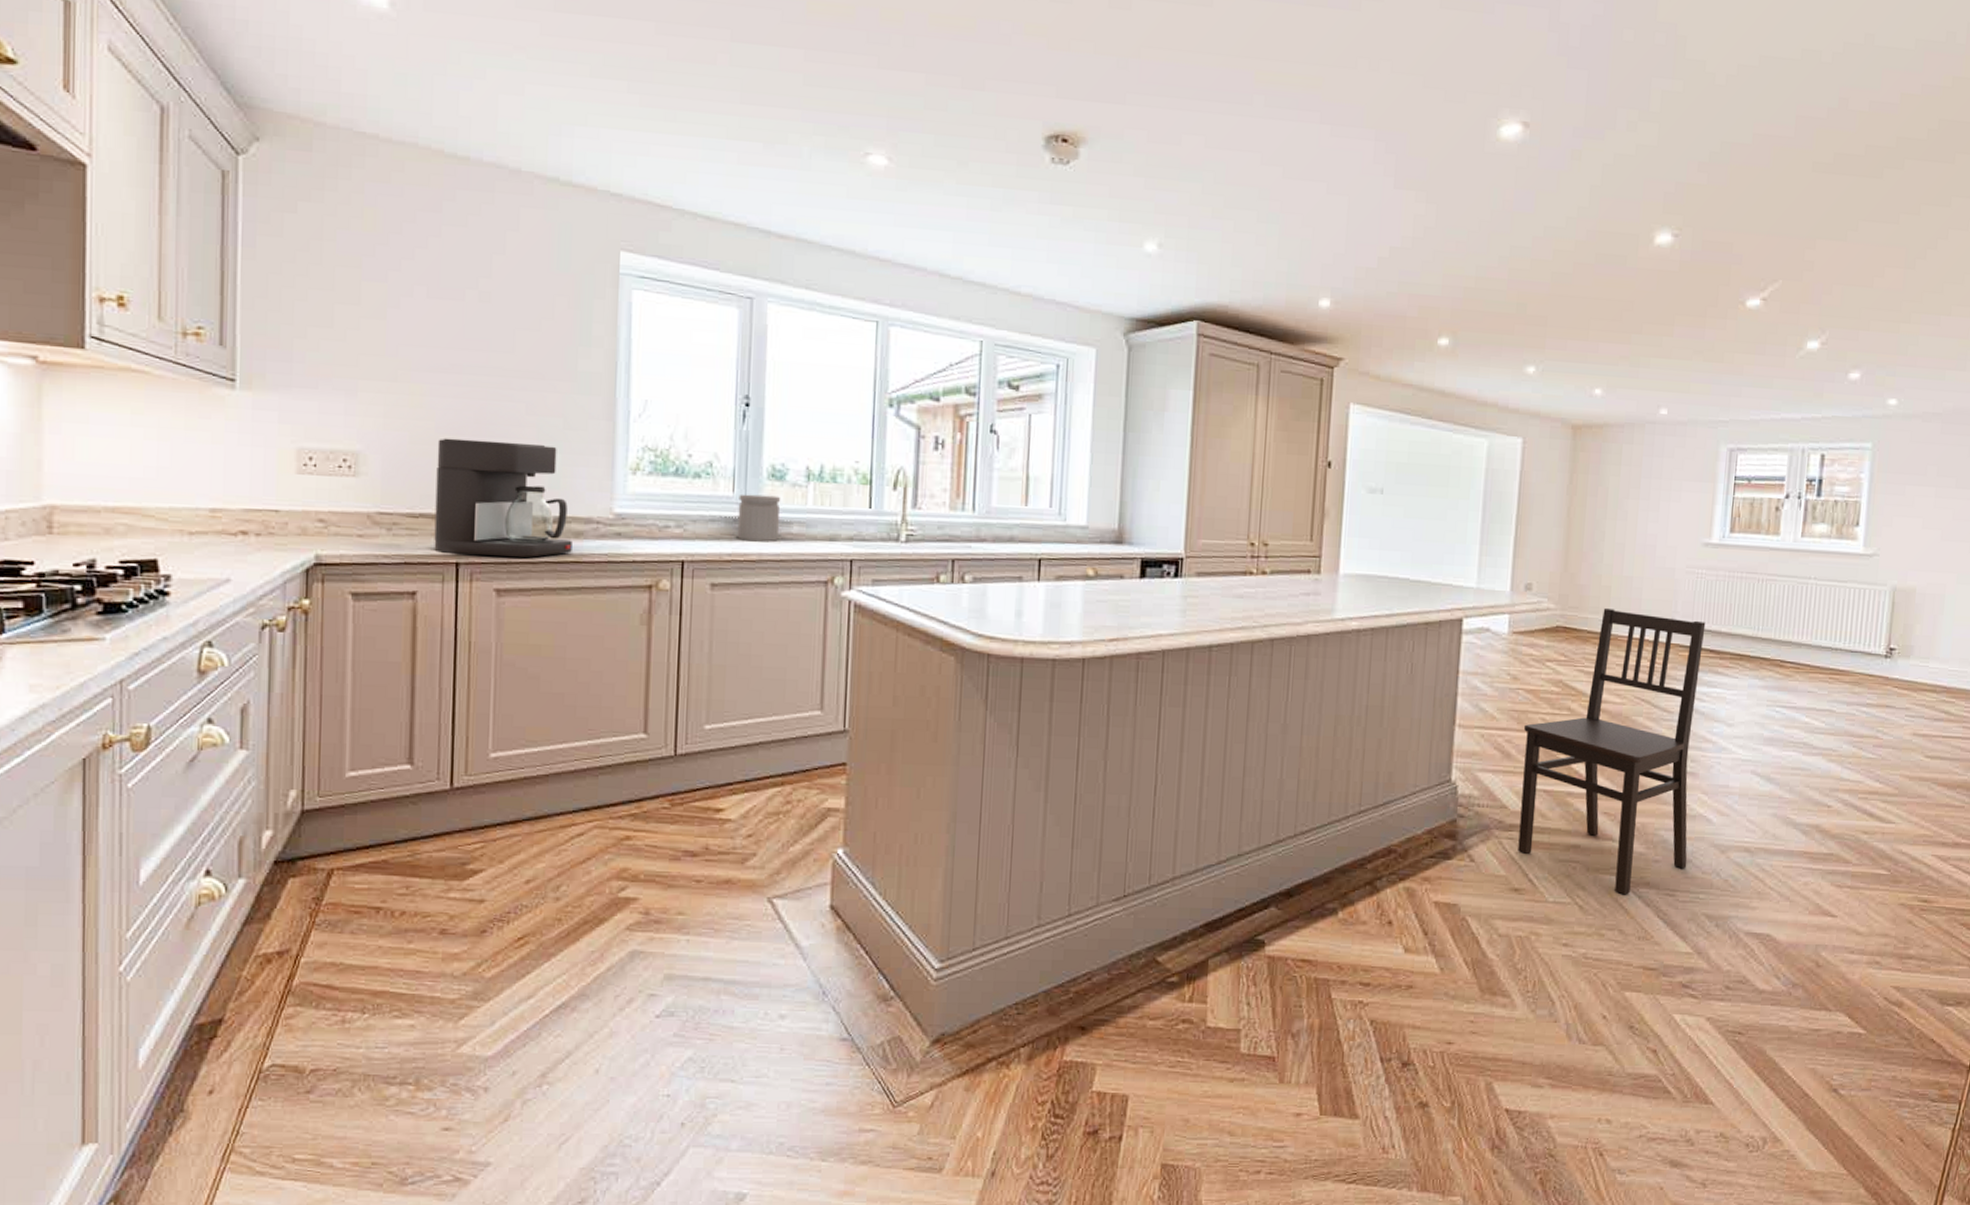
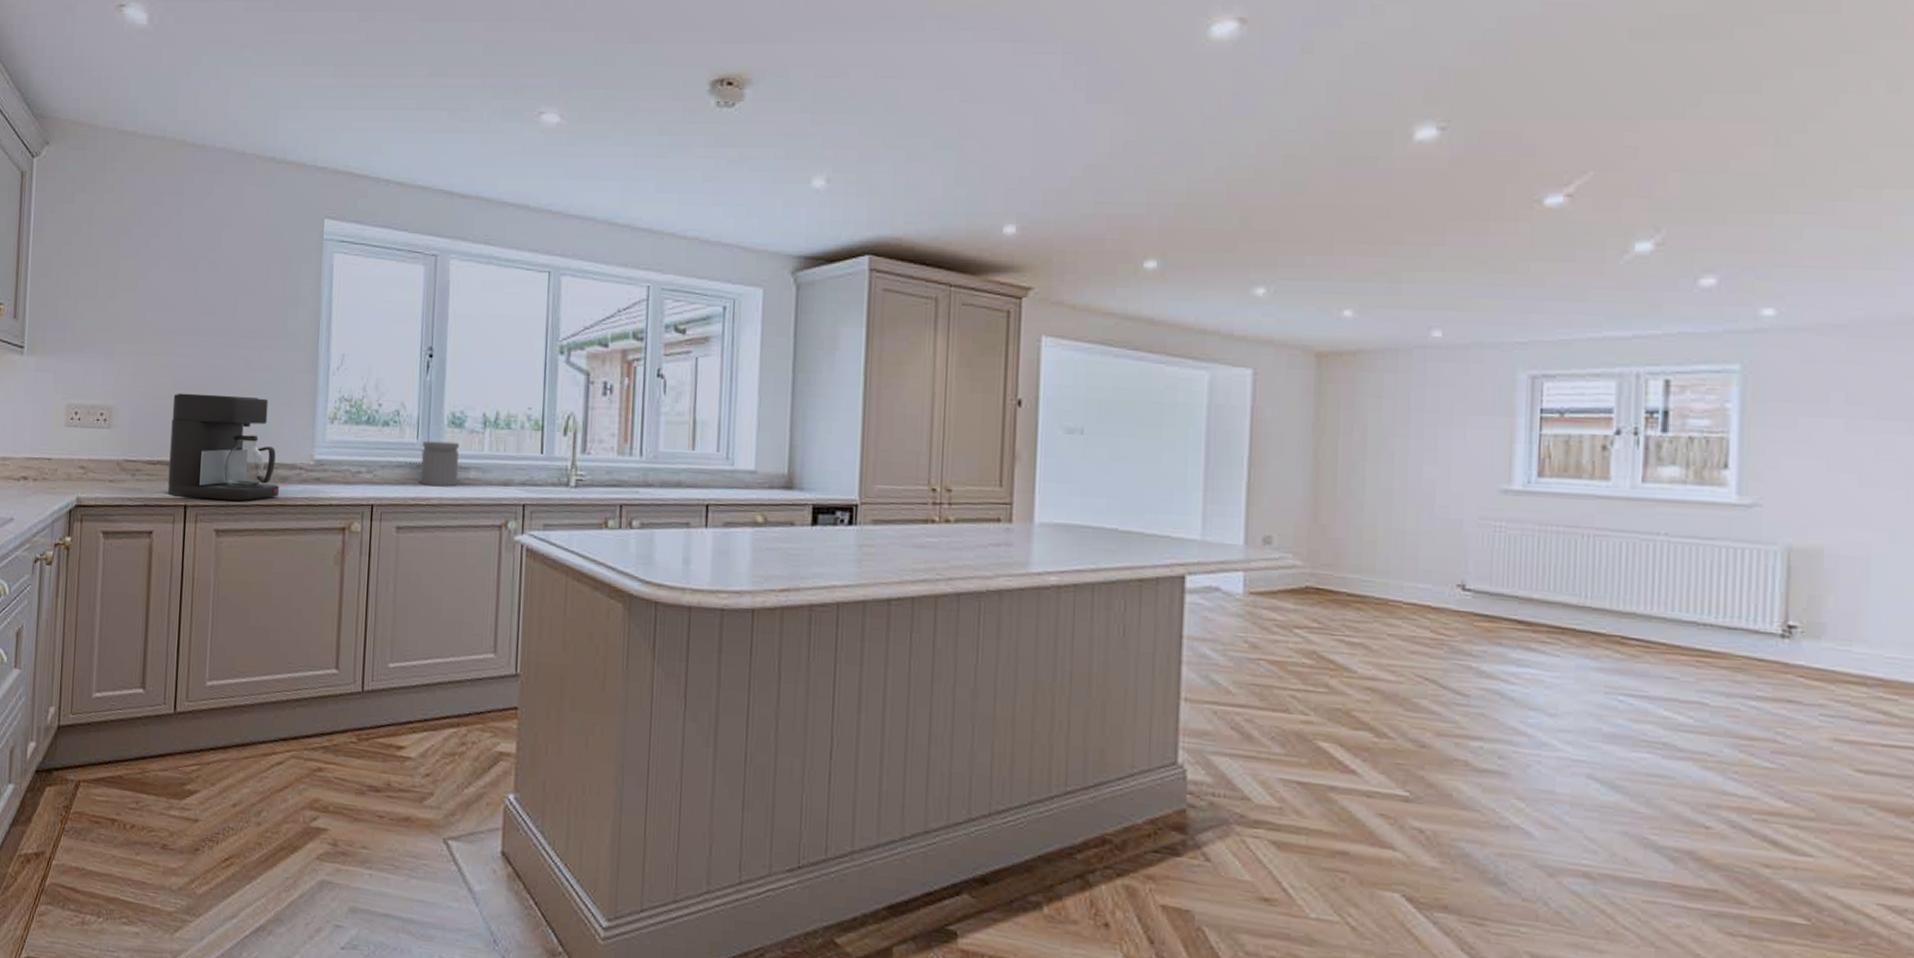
dining chair: present [1518,608,1706,895] -> none [1266,567,1510,919]

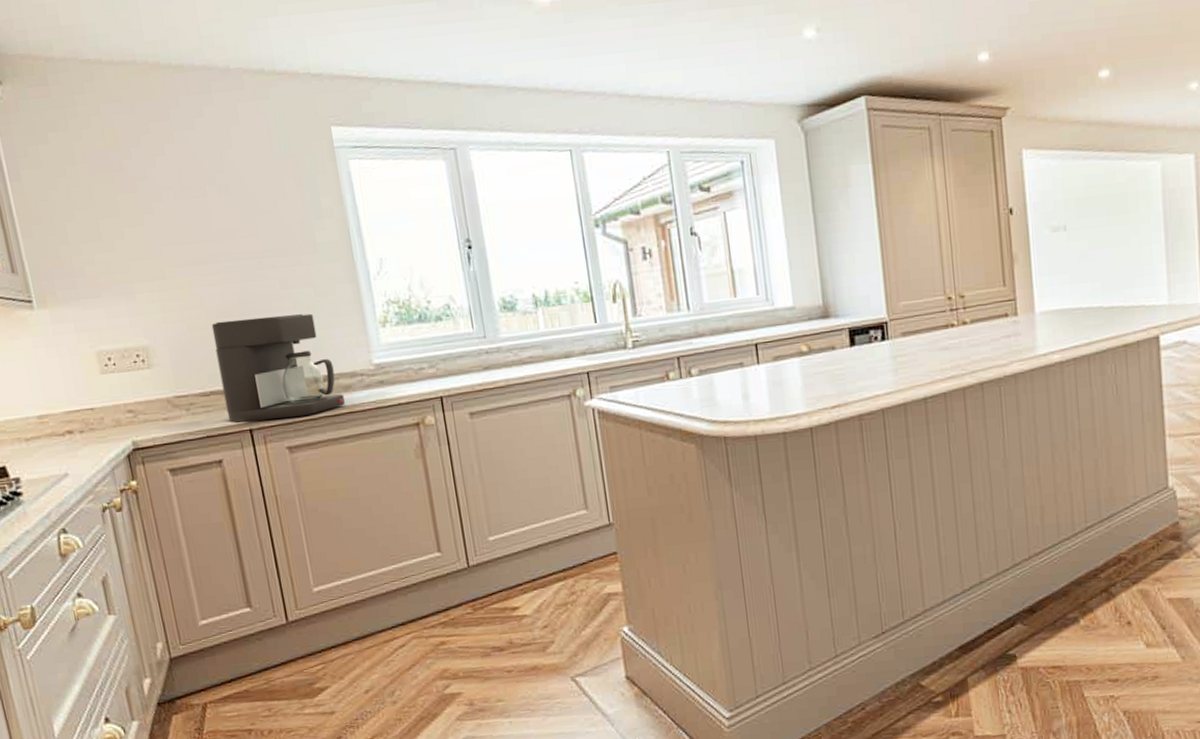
jar: present [420,440,460,487] -> none [478,325,520,371]

